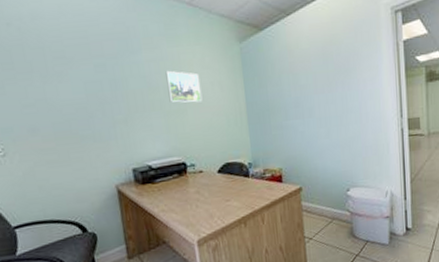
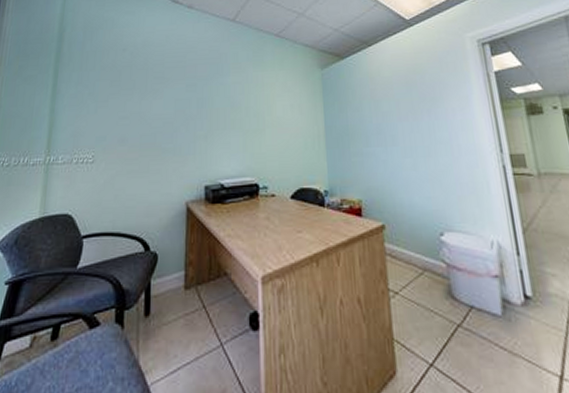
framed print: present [165,70,203,103] -> none [249,92,281,124]

